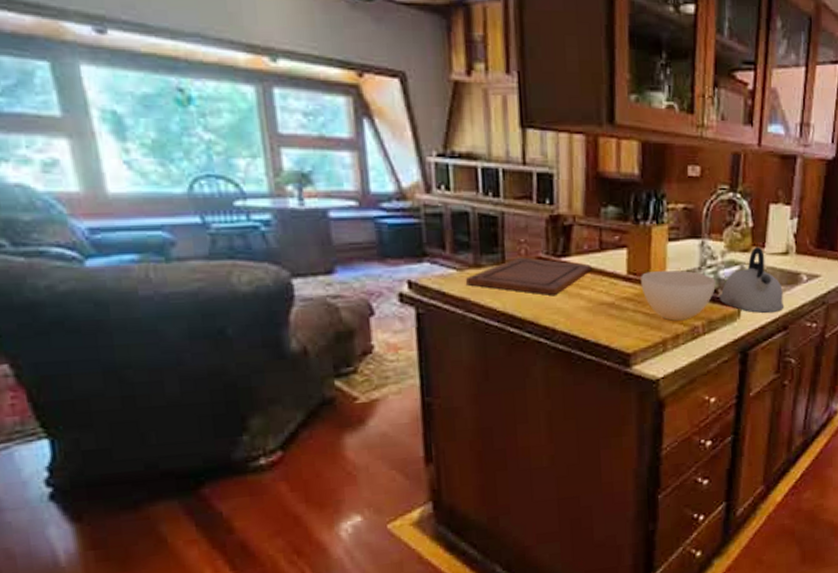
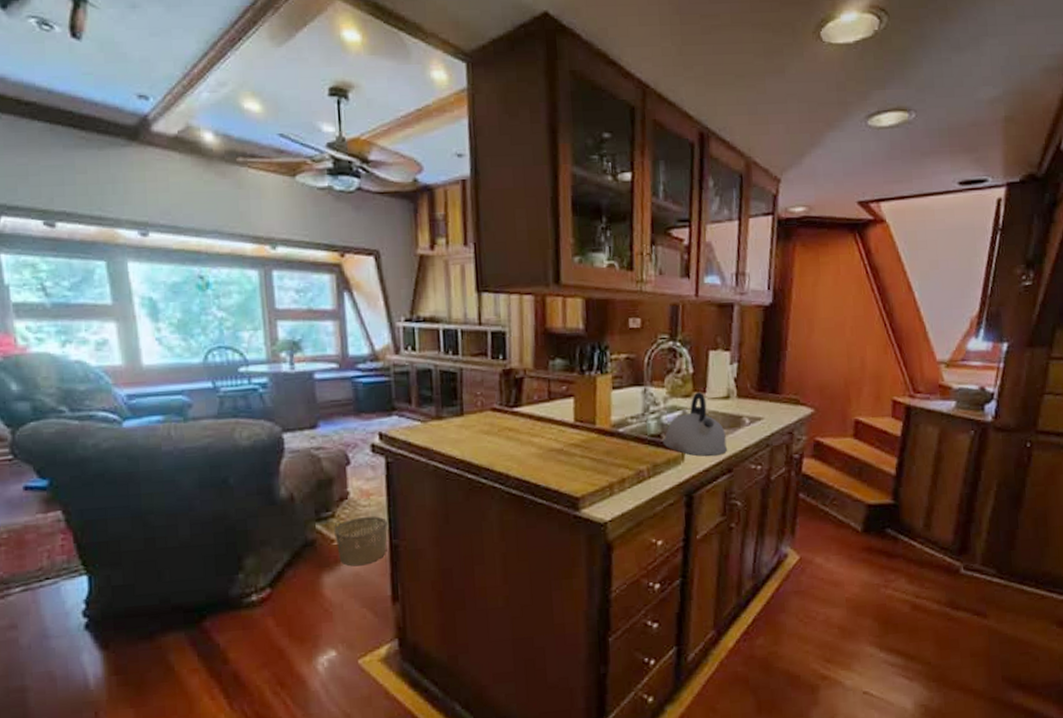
basket: none [356,372,420,427] -> present [334,516,389,567]
cutting board: present [465,257,592,296] -> none [428,408,541,444]
bowl: present [641,270,716,321] -> none [587,416,659,465]

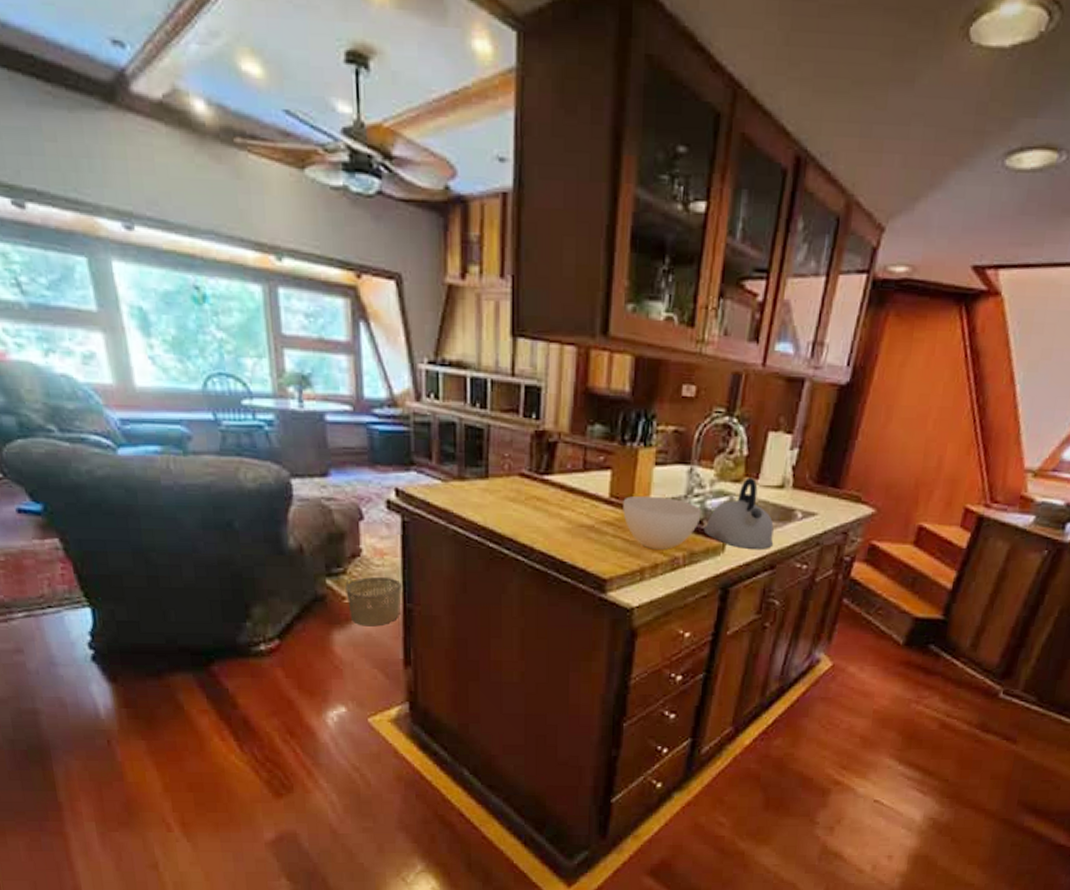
bowl: none [587,416,659,465] -> present [623,495,701,550]

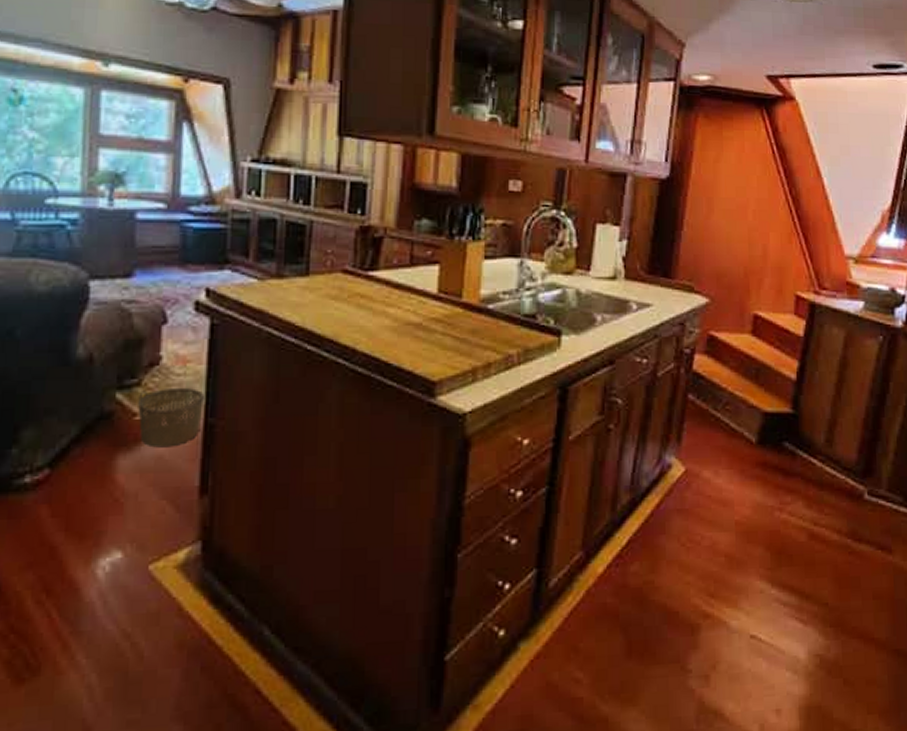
bowl: present [623,495,701,550] -> none [452,290,534,347]
kettle: present [703,477,774,549] -> none [537,269,611,343]

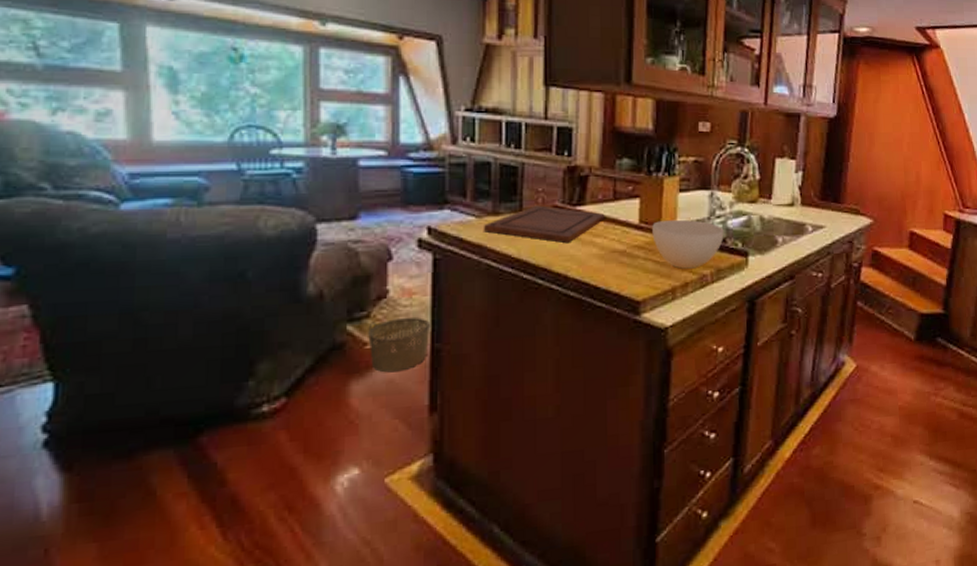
cutting board: none [265,269,400,313] -> present [483,205,605,244]
bowl: none [452,290,534,347] -> present [652,219,724,269]

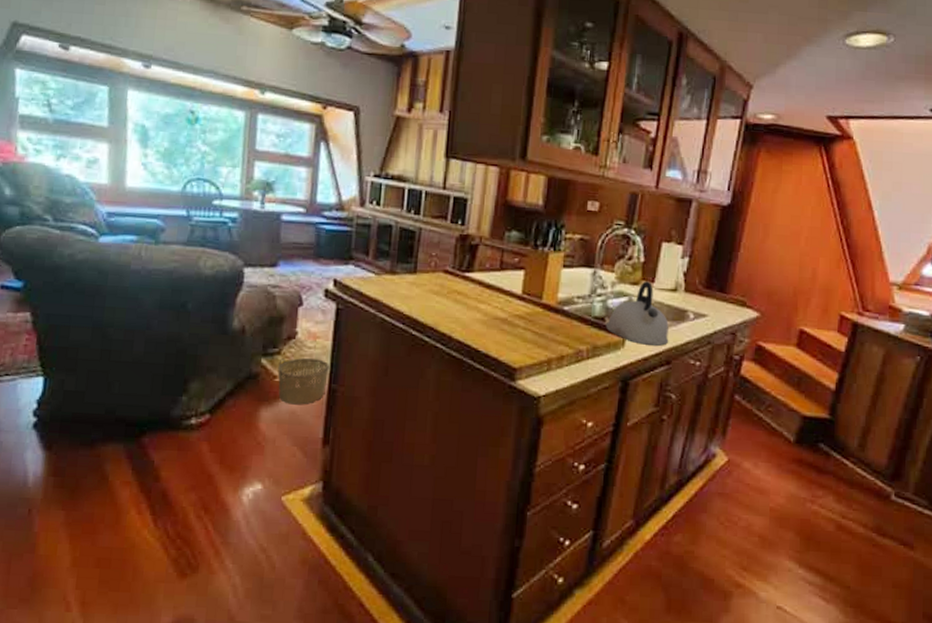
cutting board: present [483,205,605,244] -> none [380,268,491,307]
bowl: present [652,219,724,269] -> none [533,293,604,343]
kettle: none [727,198,791,262] -> present [605,281,669,346]

